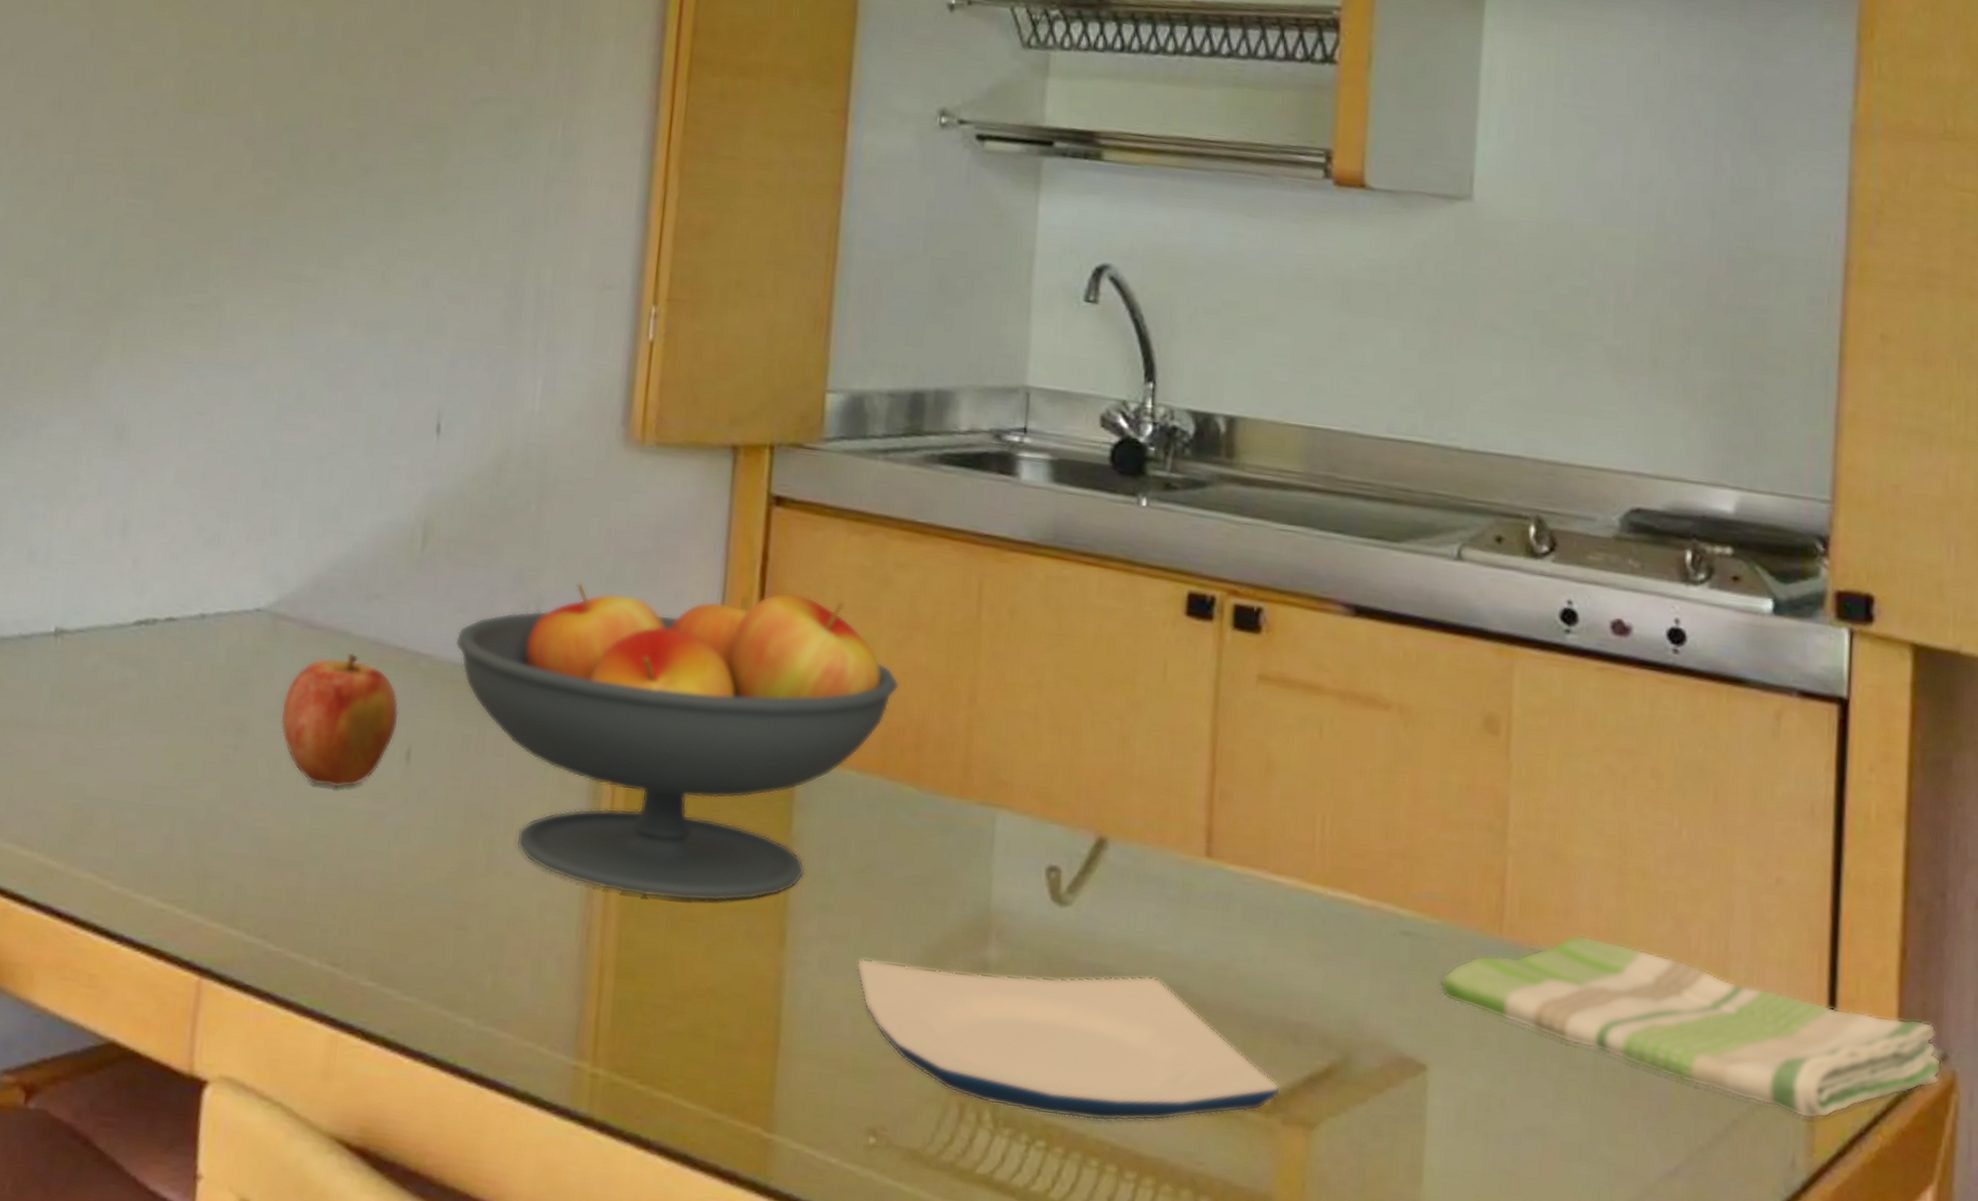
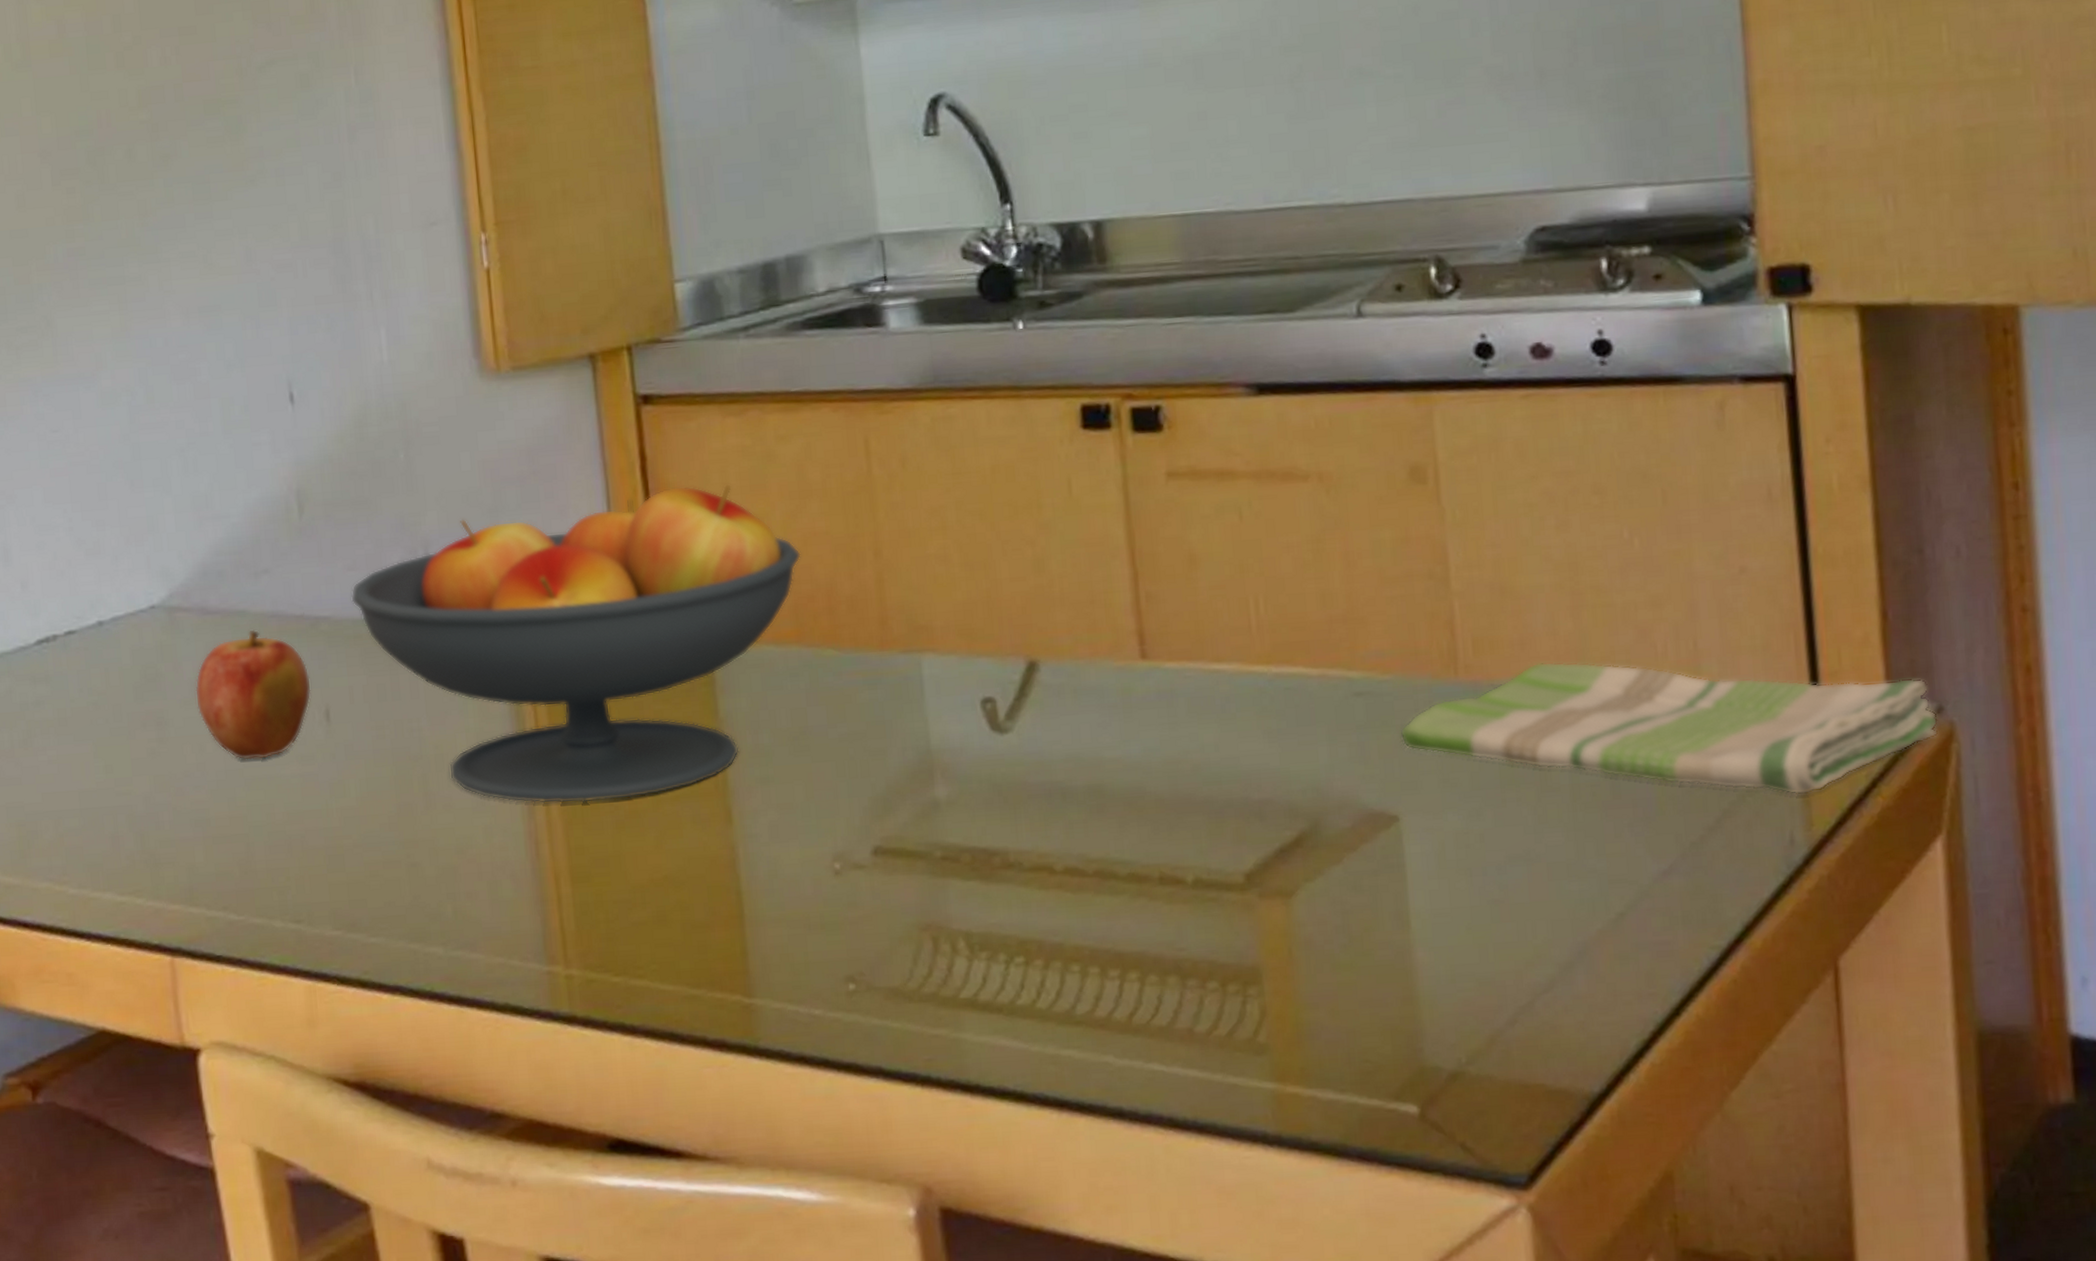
plate: present [855,958,1281,1122] -> none [806,784,1254,933]

